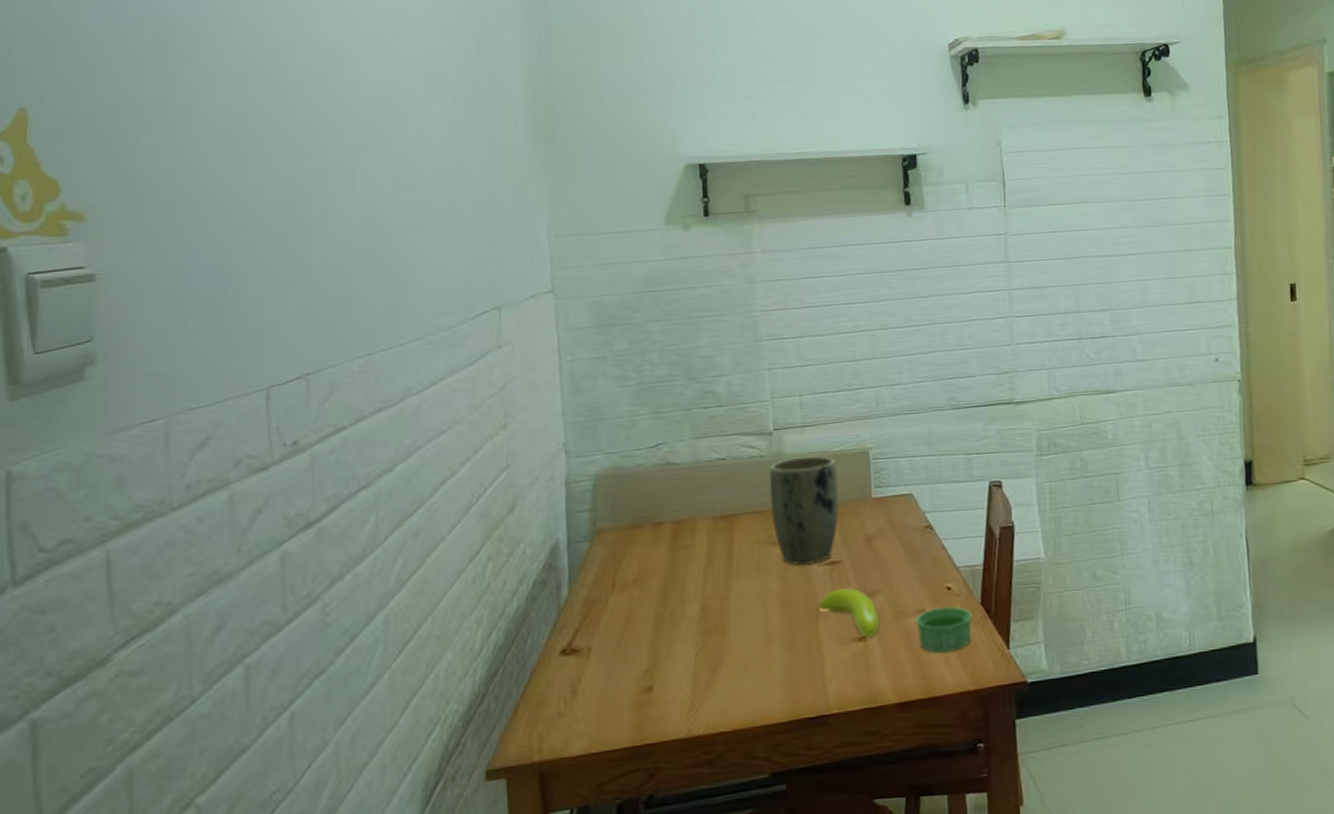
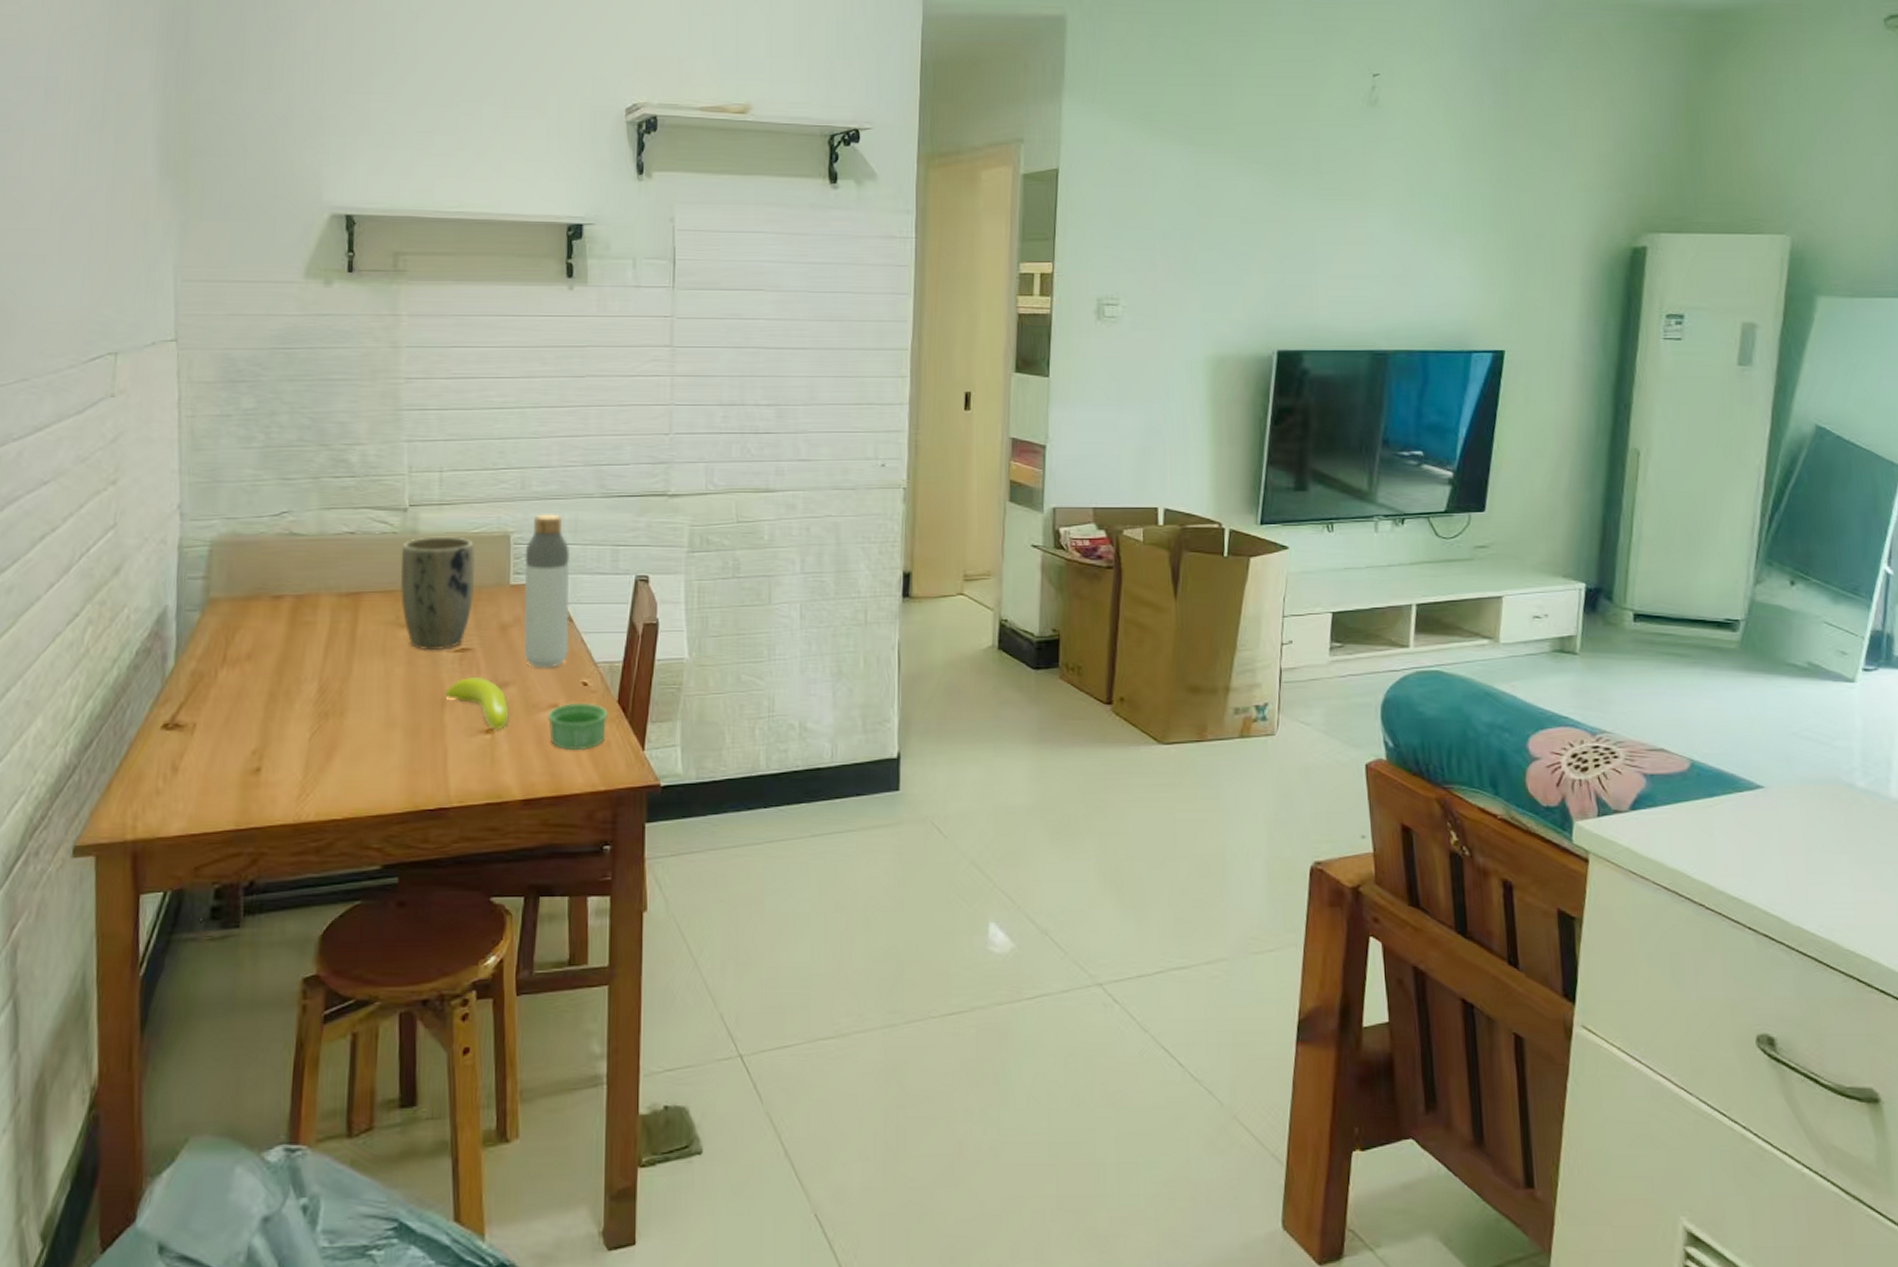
bottle: none [884,428,931,576] -> present [523,514,569,668]

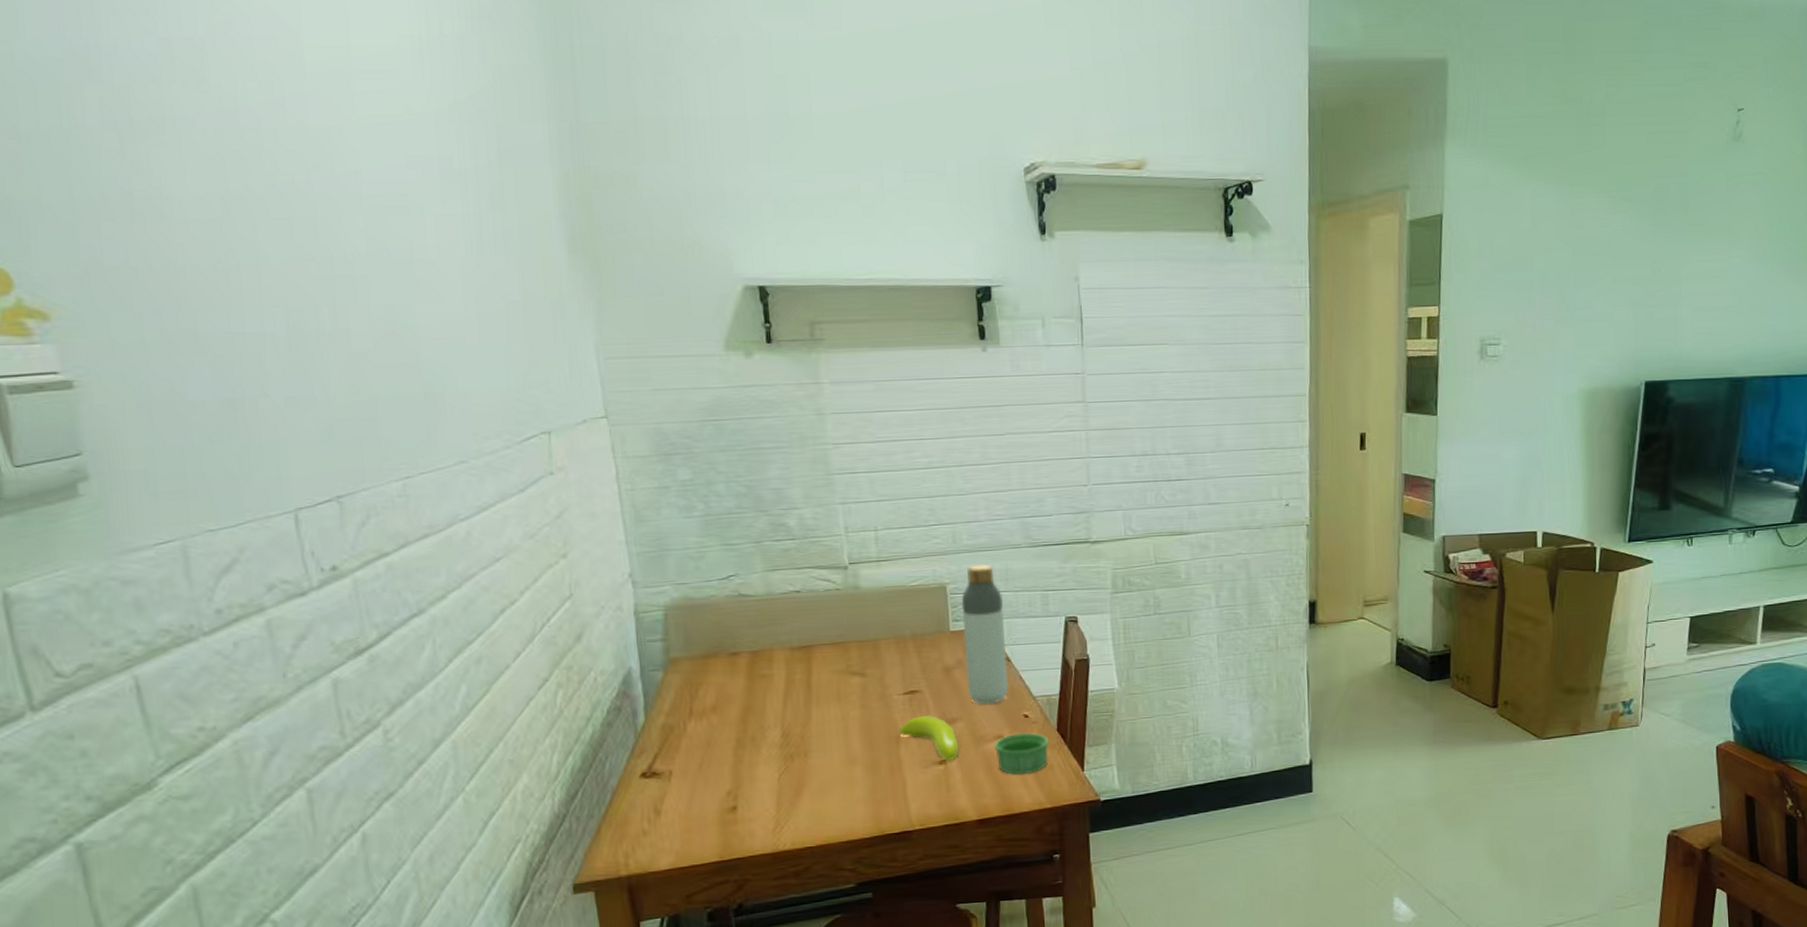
plant pot: present [400,536,475,651] -> none [845,590,918,695]

